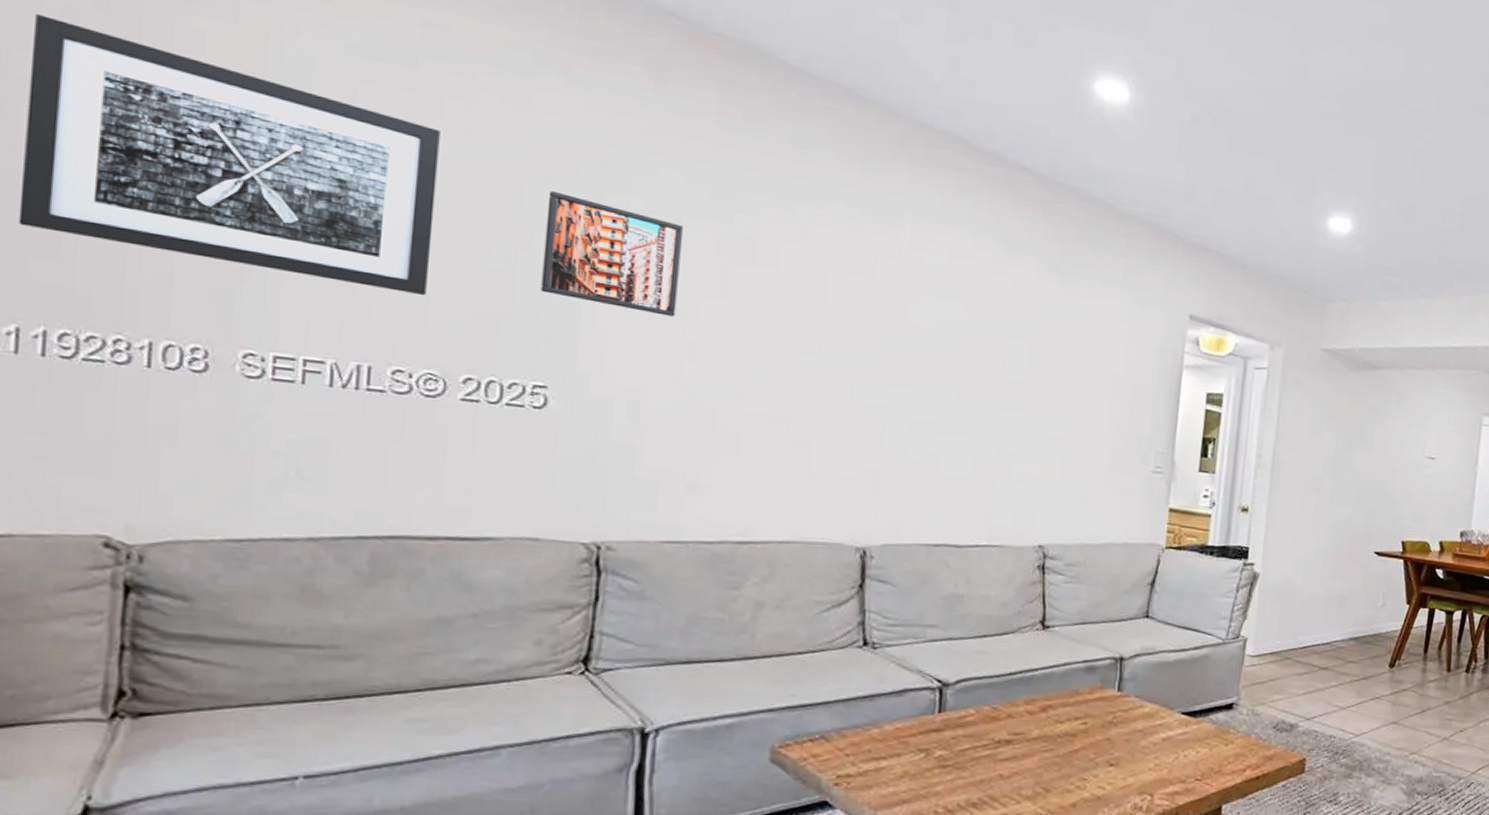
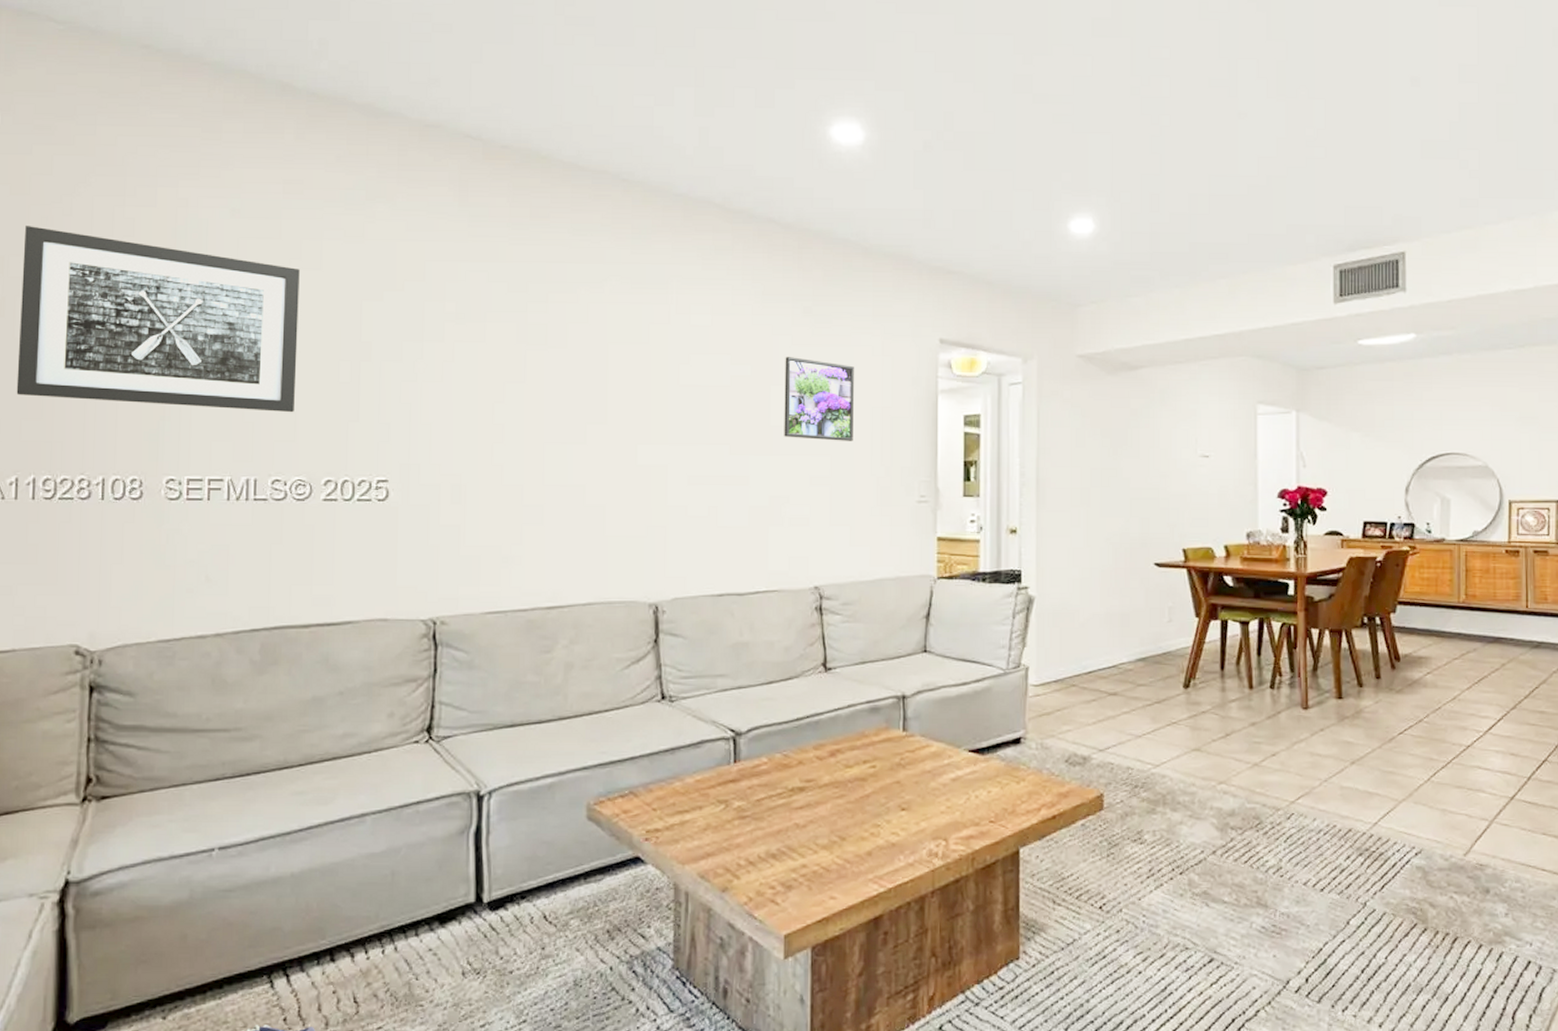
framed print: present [541,190,683,317] -> none [379,306,487,404]
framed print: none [1018,311,1099,405] -> present [784,357,854,441]

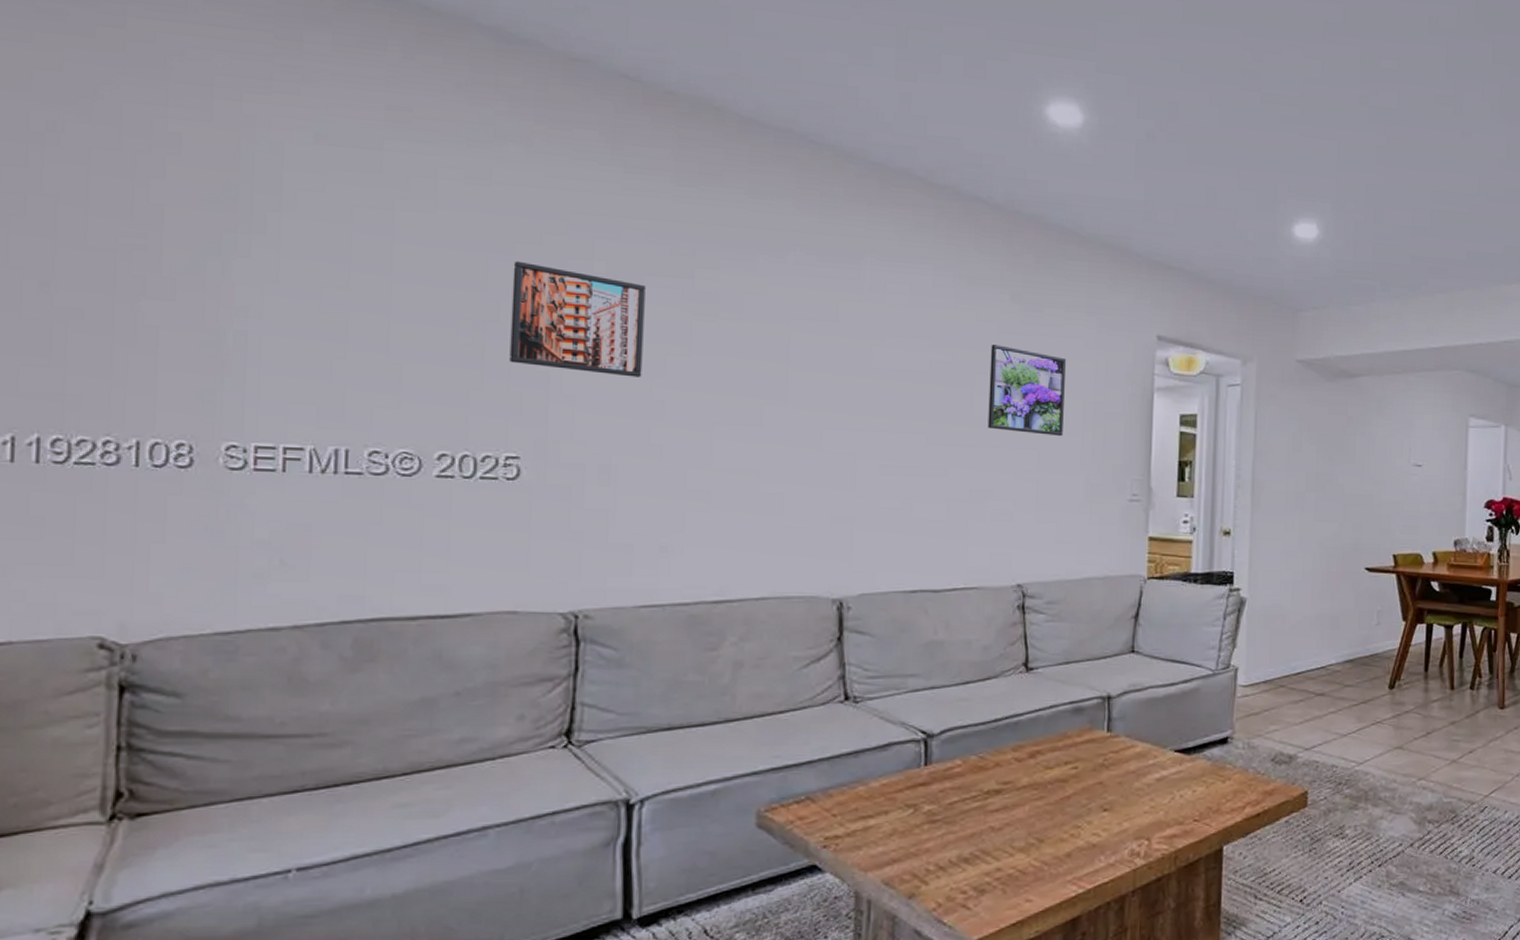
wall art: present [16,226,300,413] -> none [11,130,407,376]
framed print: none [379,306,487,404] -> present [509,261,645,378]

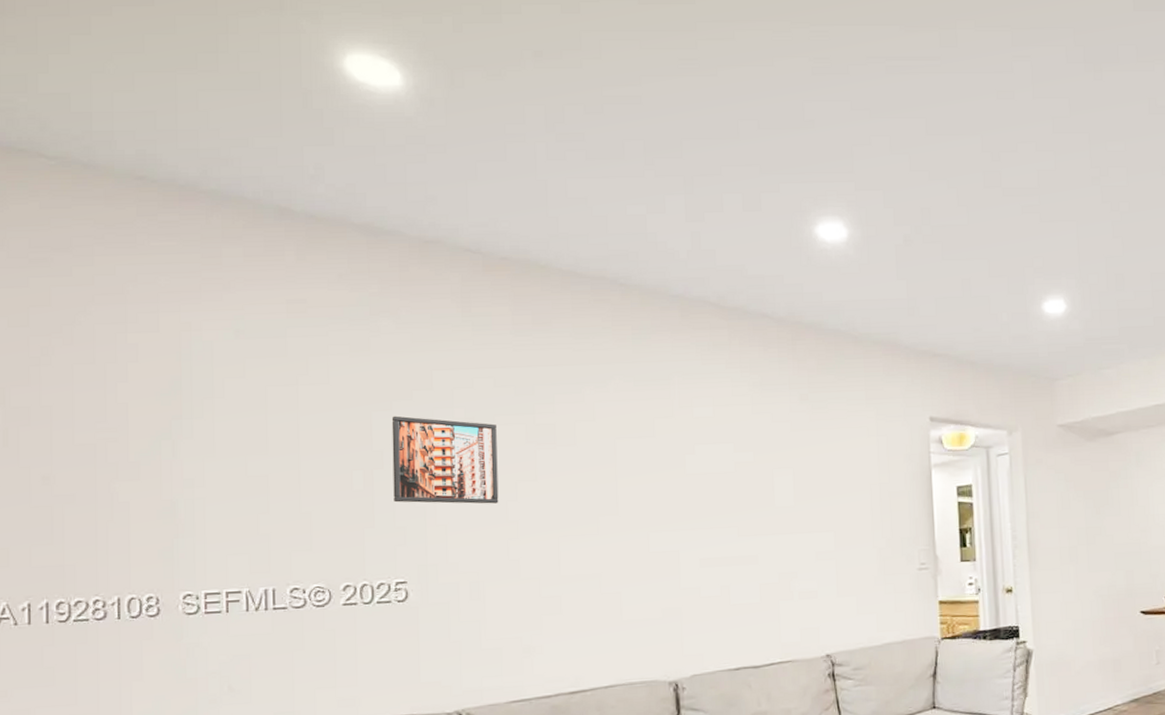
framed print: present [988,345,1066,436] -> none [785,441,855,518]

